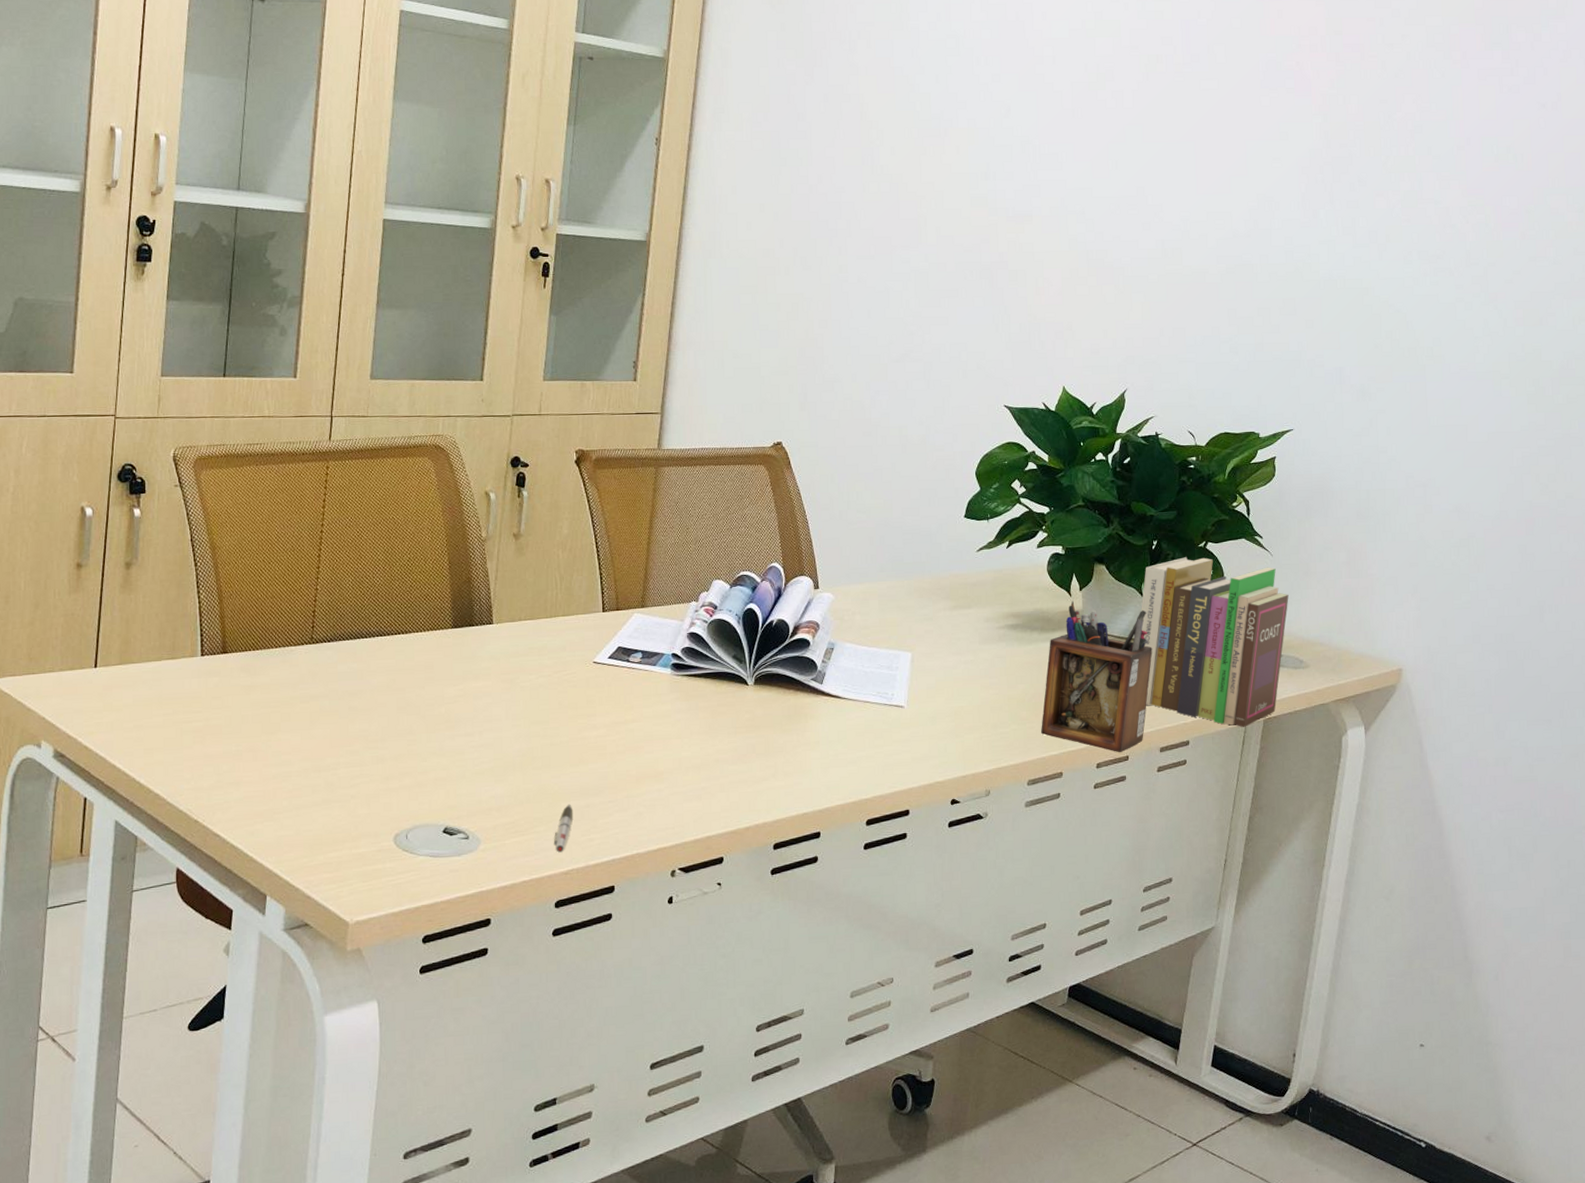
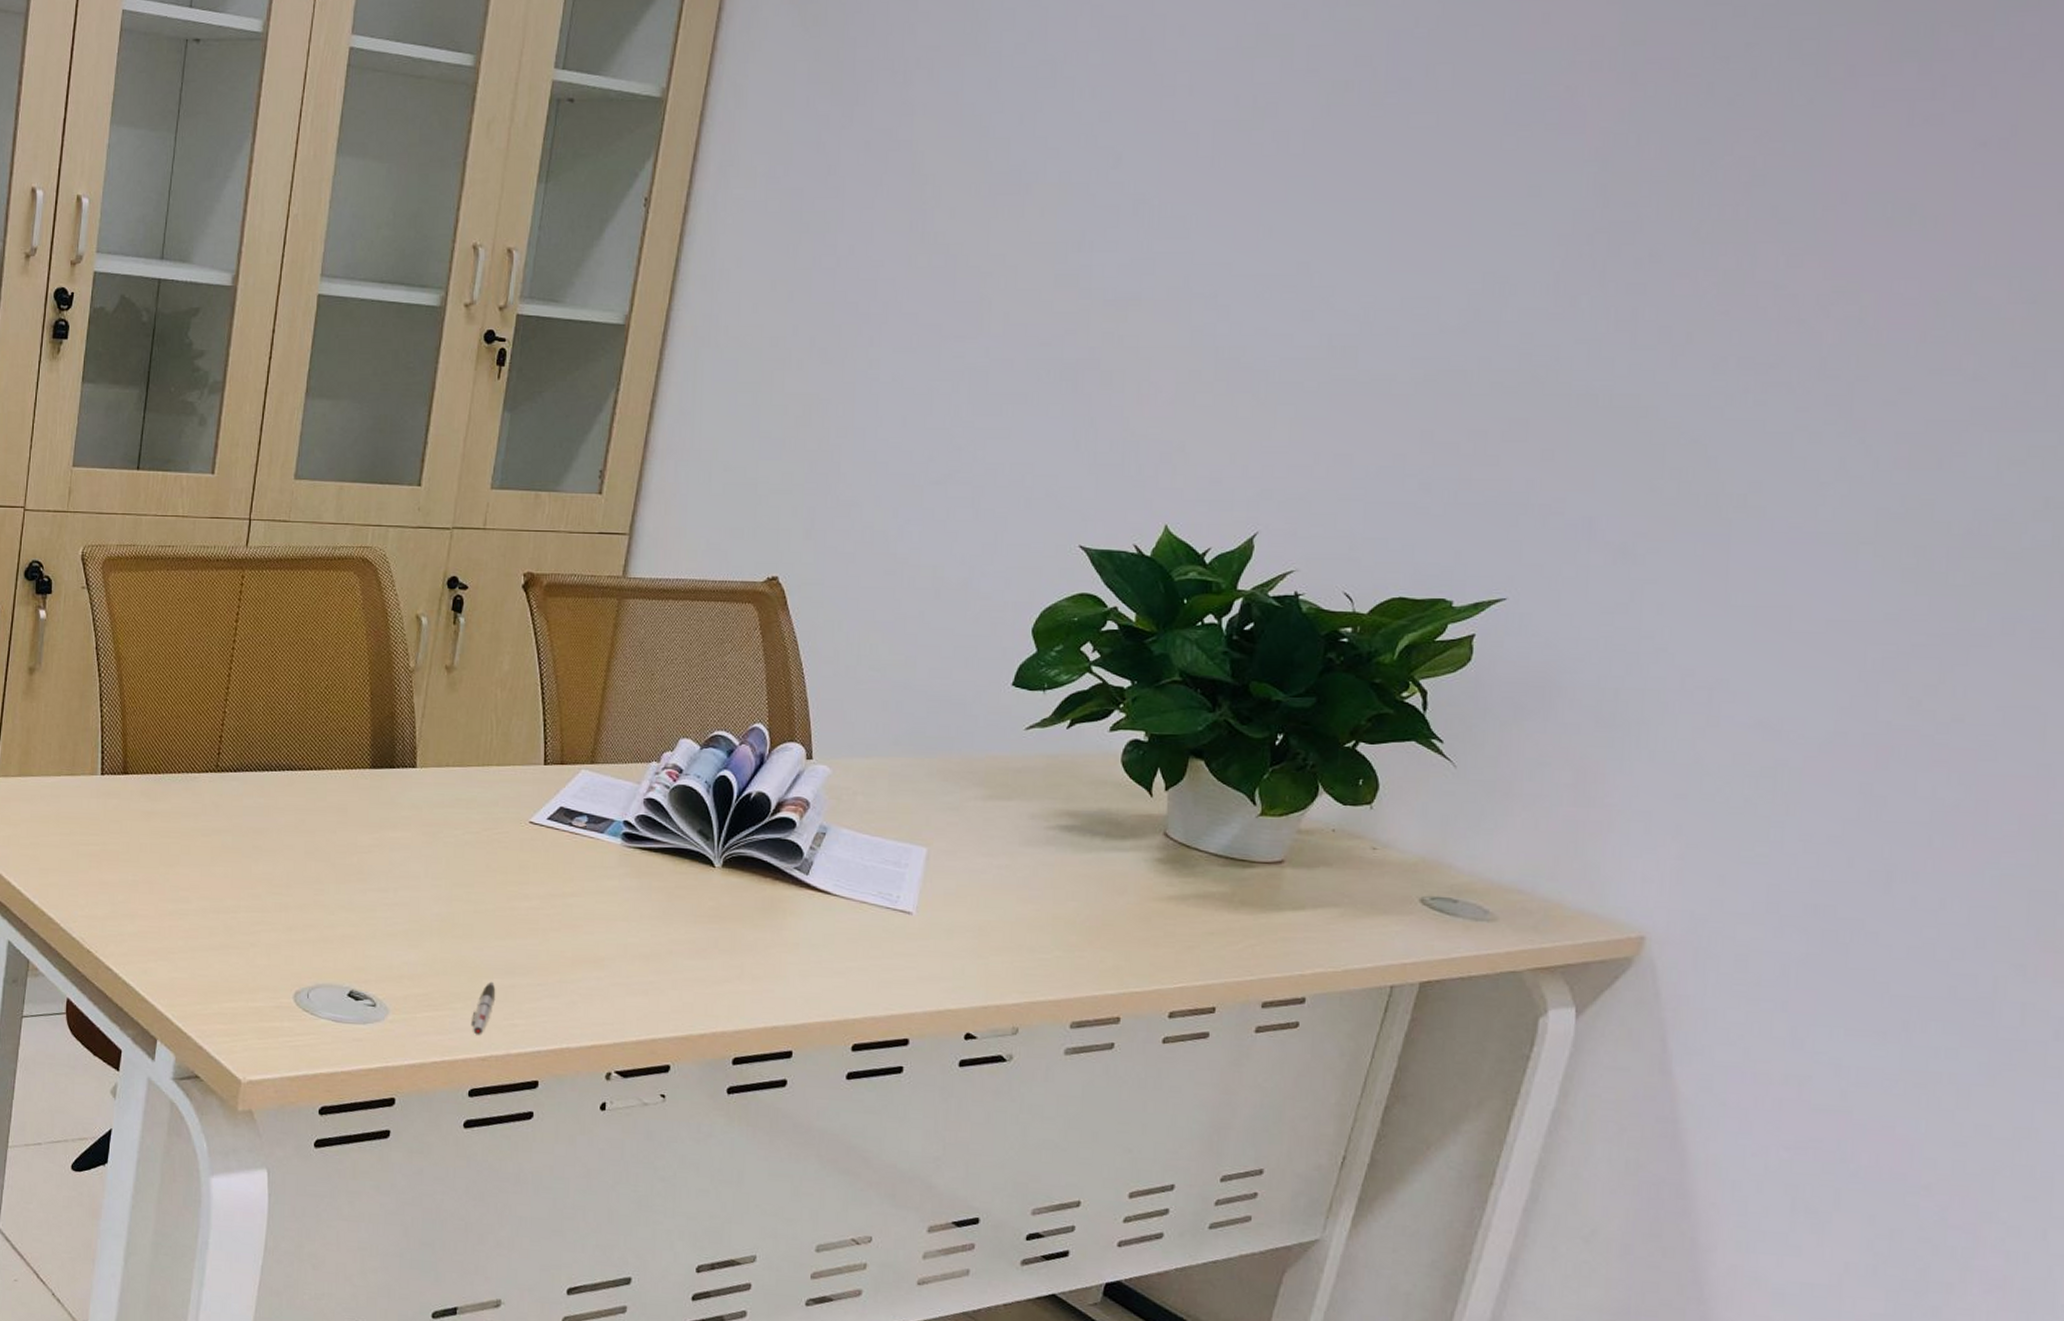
desk organizer: present [1041,600,1153,753] -> none [1095,802,1263,1003]
books: present [1141,557,1289,728] -> none [1247,759,1476,991]

